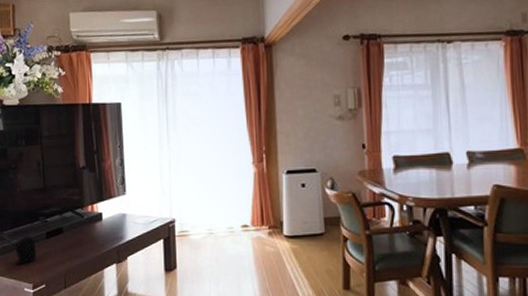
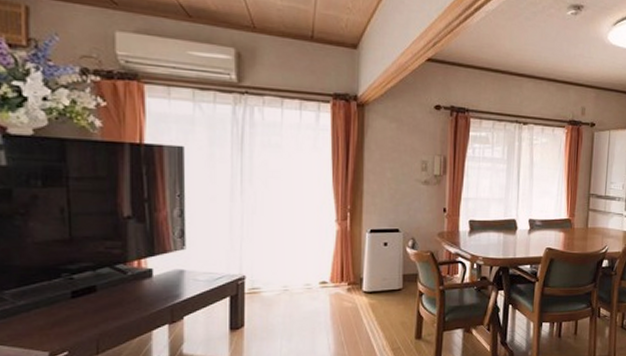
speaker: present [14,235,37,265] -> none [21,295,57,331]

